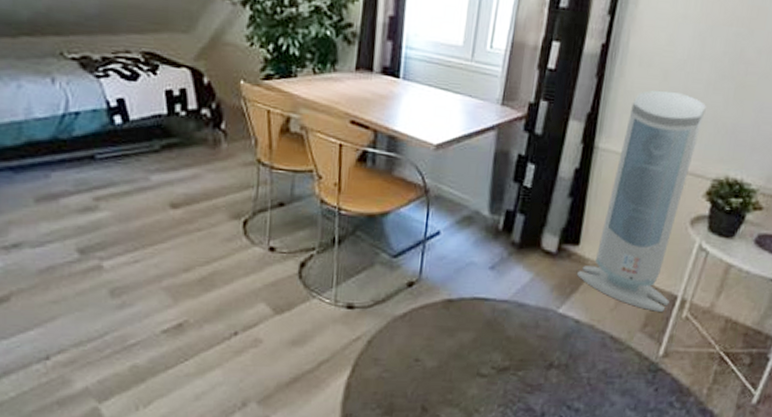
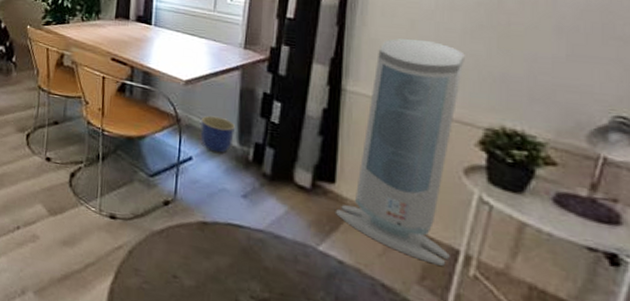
planter: none [450,183,487,224] -> present [200,115,235,153]

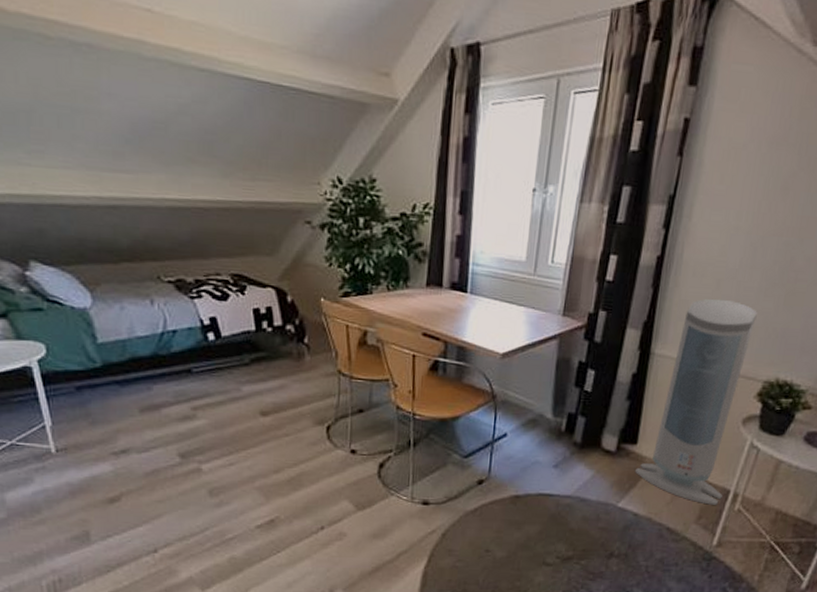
planter: present [200,115,235,153] -> none [516,389,550,426]

